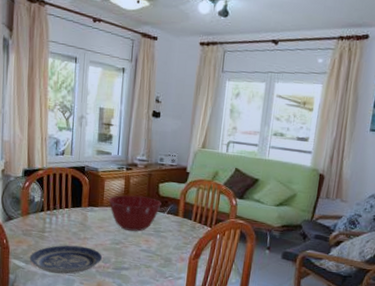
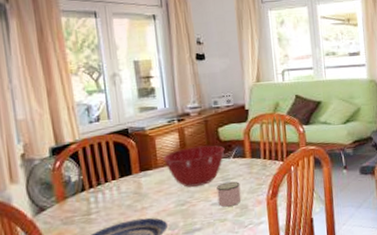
mug: none [147,234,169,257] -> present [217,181,242,207]

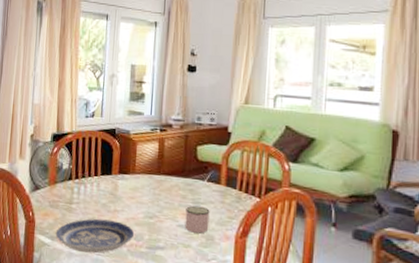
mixing bowl: present [163,145,225,187] -> none [141,160,201,203]

